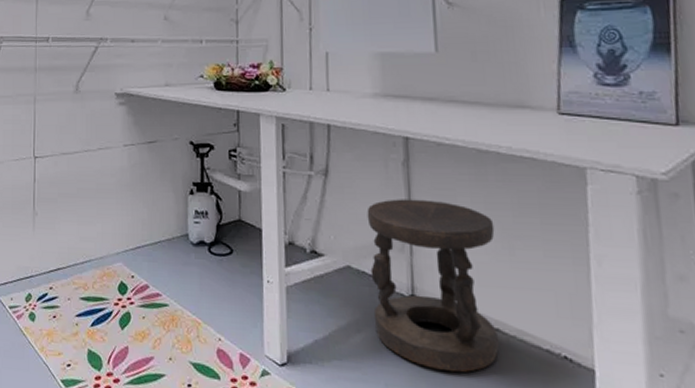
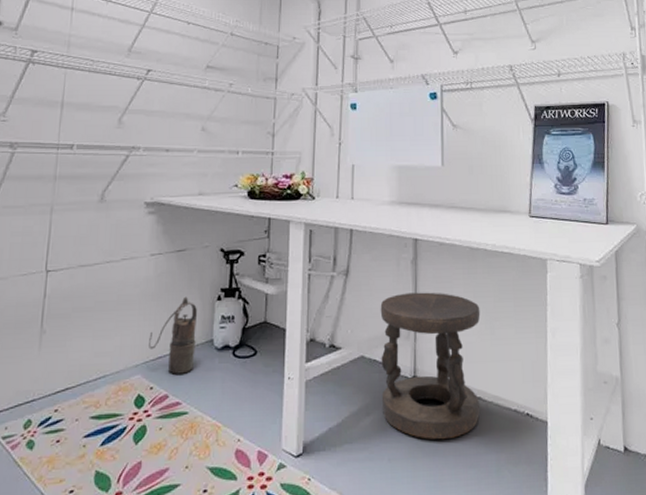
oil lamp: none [127,188,172,266] -> present [149,296,197,374]

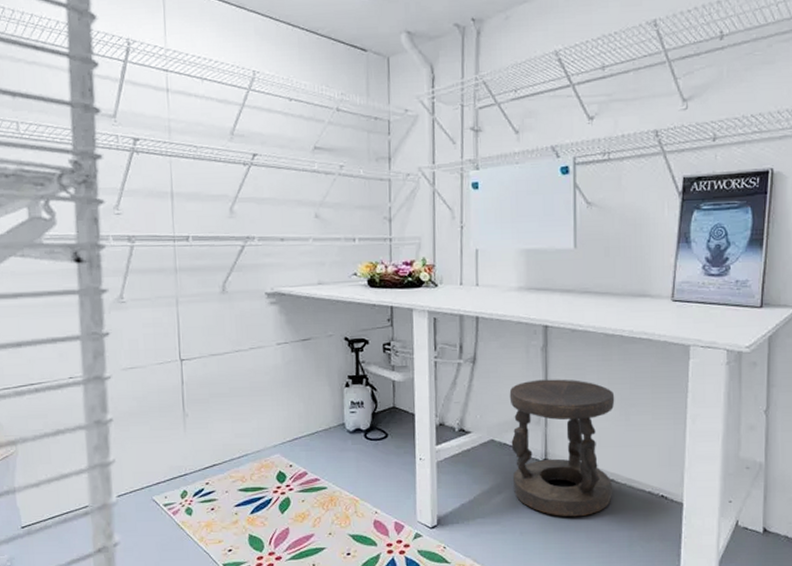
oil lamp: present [149,296,197,374] -> none [284,383,329,454]

